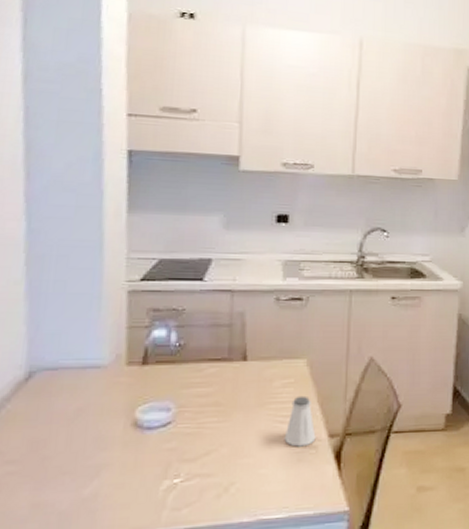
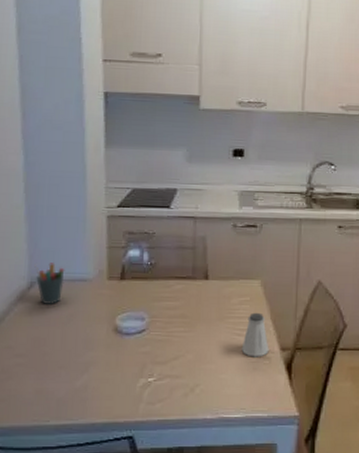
pen holder: none [34,347,74,399] -> present [34,263,65,306]

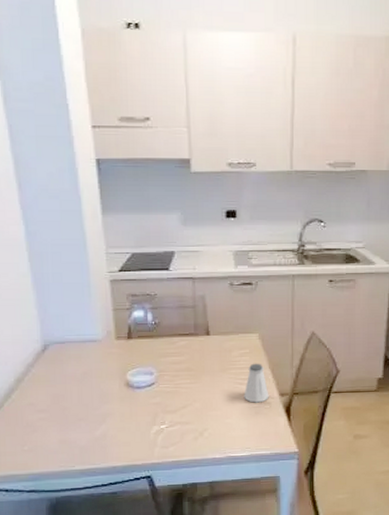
pen holder: present [34,263,65,306] -> none [46,326,76,365]

